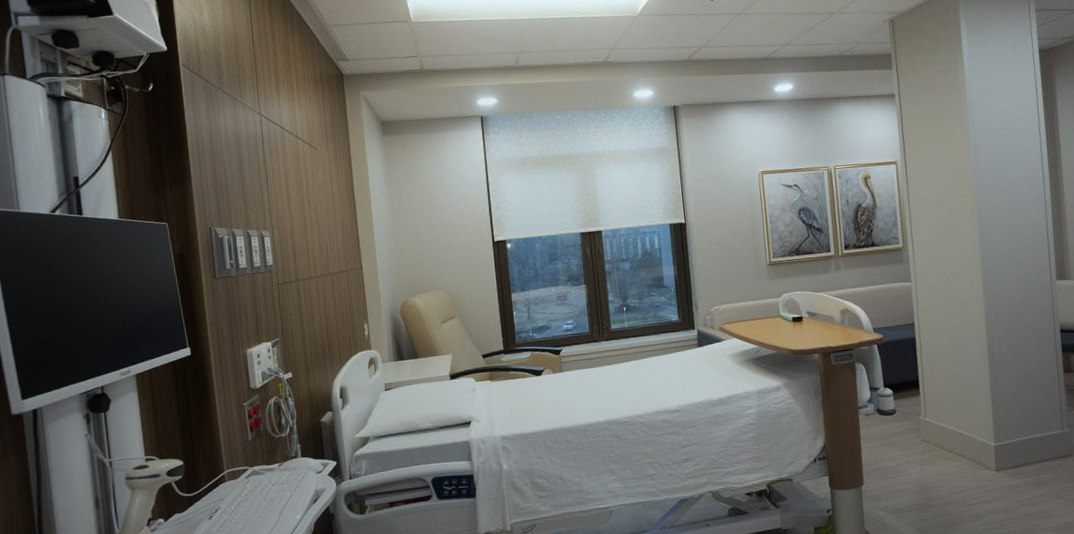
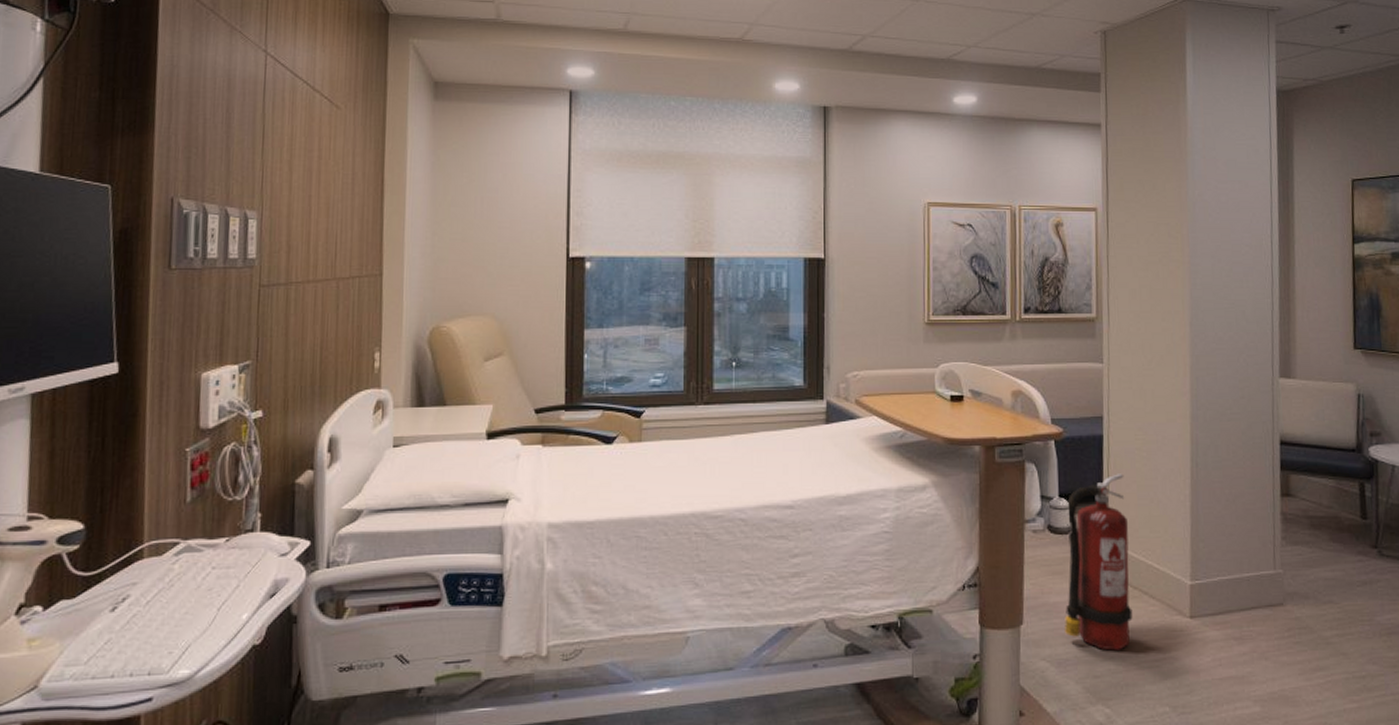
fire extinguisher: none [890,365,950,500] -> present [1065,474,1133,651]

